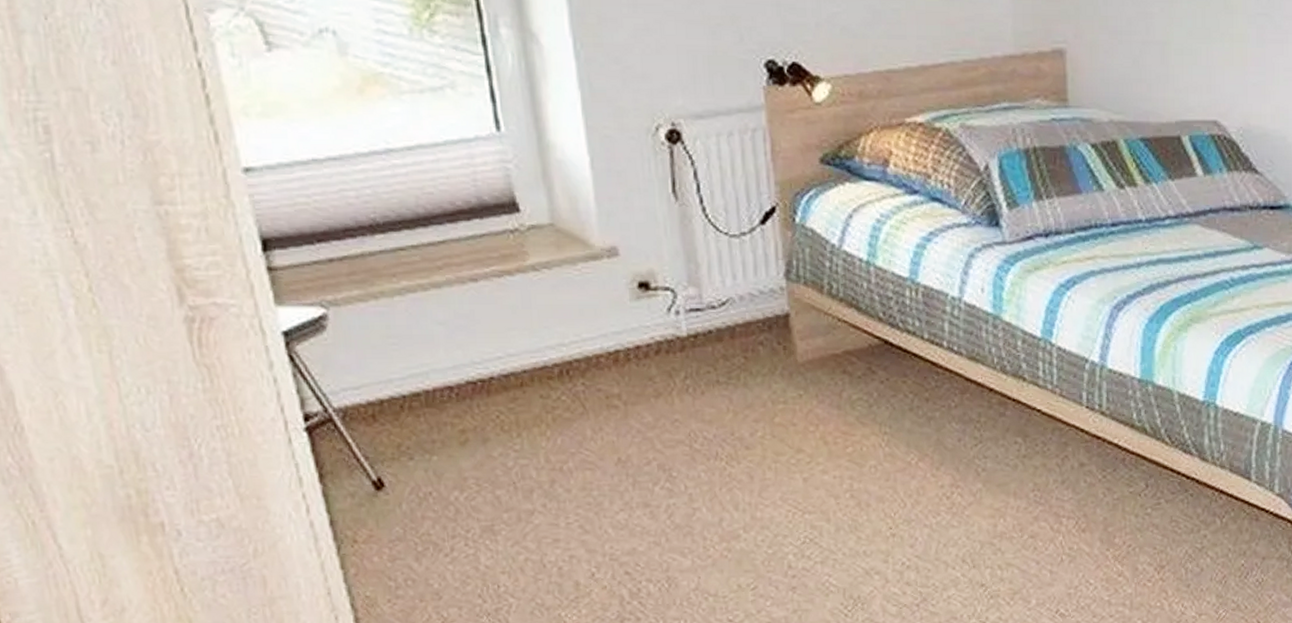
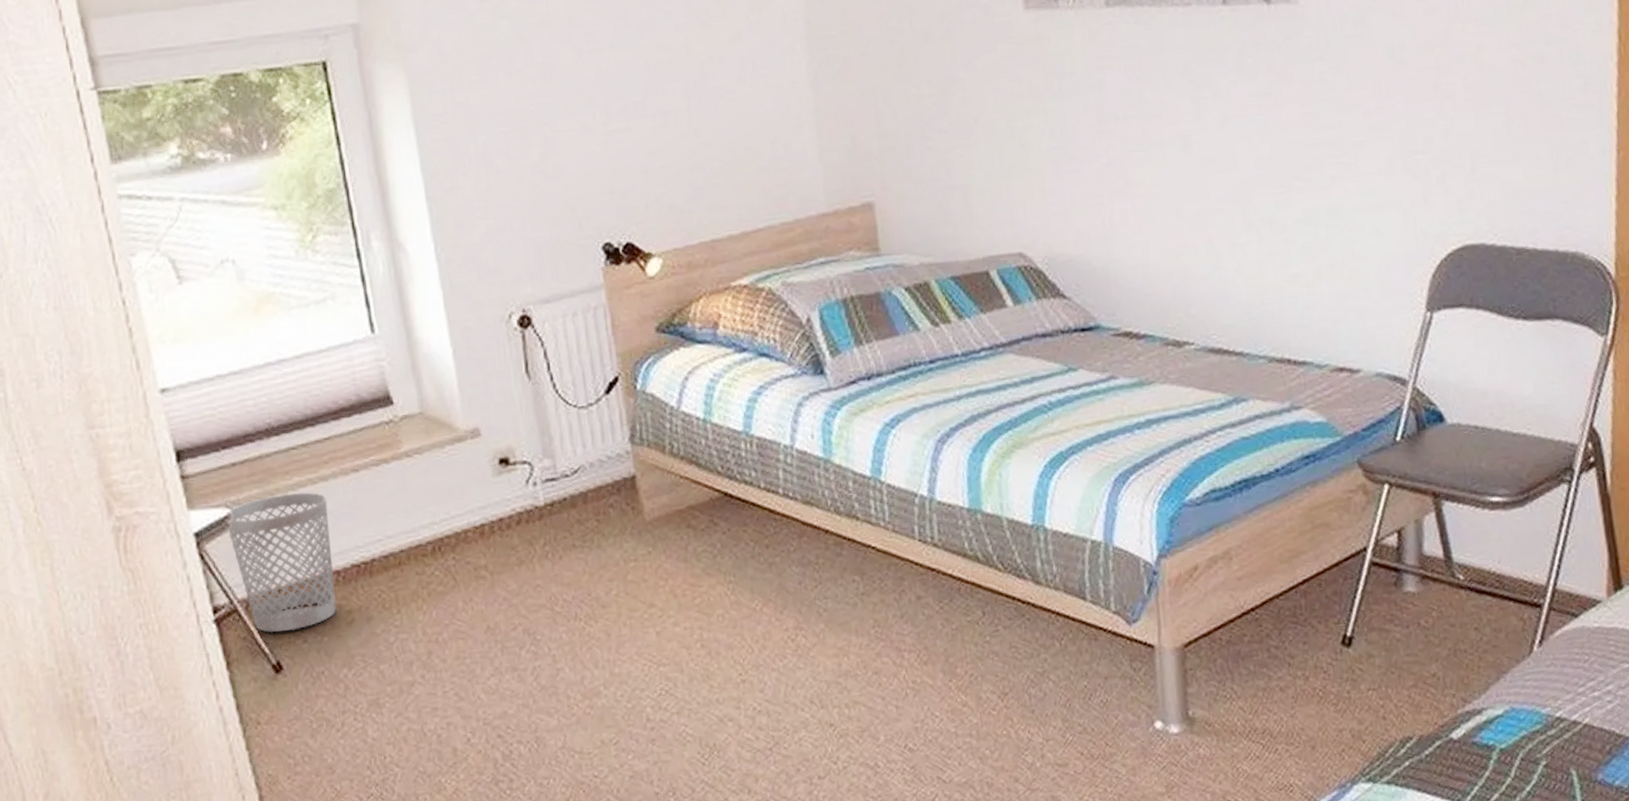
wastebasket: none [322,298,448,447] -> present [227,492,337,633]

